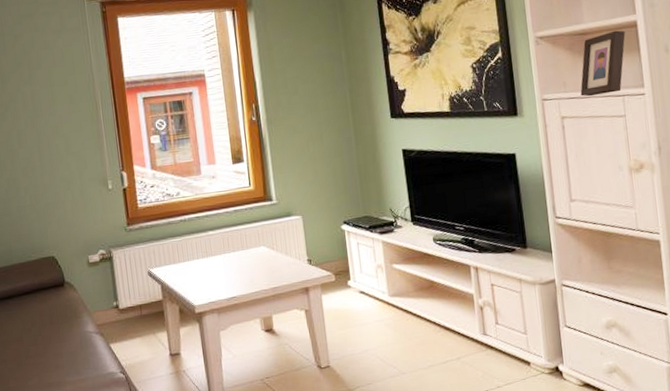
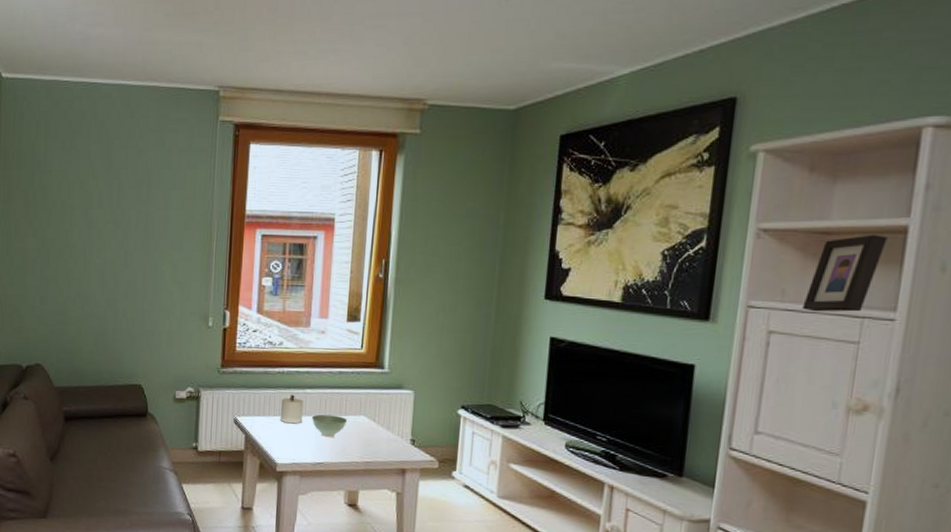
candle: none [187,239,211,267] -> present [279,395,304,424]
bowl: none [218,250,250,272] -> present [312,414,348,437]

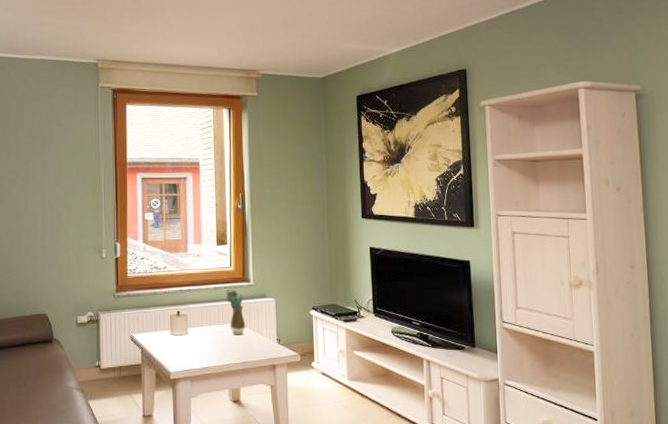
bowl: present [312,414,348,437] -> none [196,325,226,344]
vase: none [352,374,374,431] -> present [226,289,246,336]
picture frame: present [802,234,888,312] -> none [530,161,572,217]

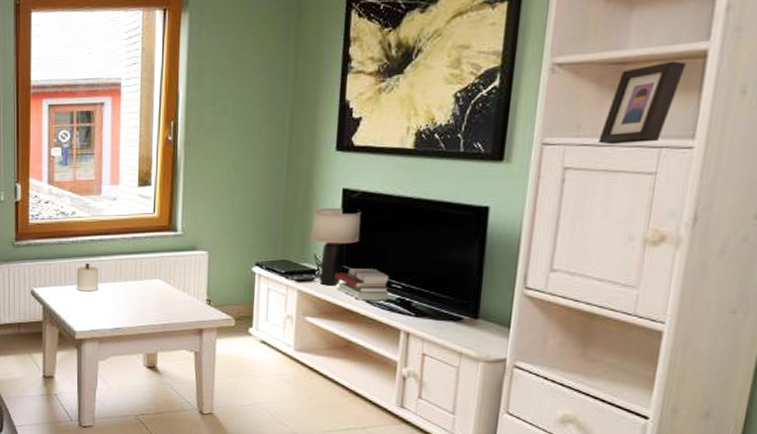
vase: present [226,289,246,336] -> none [146,239,169,294]
table lamp: none [350,262,386,325] -> present [310,207,362,286]
books: none [371,310,412,336] -> present [334,269,390,301]
picture frame: none [530,161,572,217] -> present [598,61,686,145]

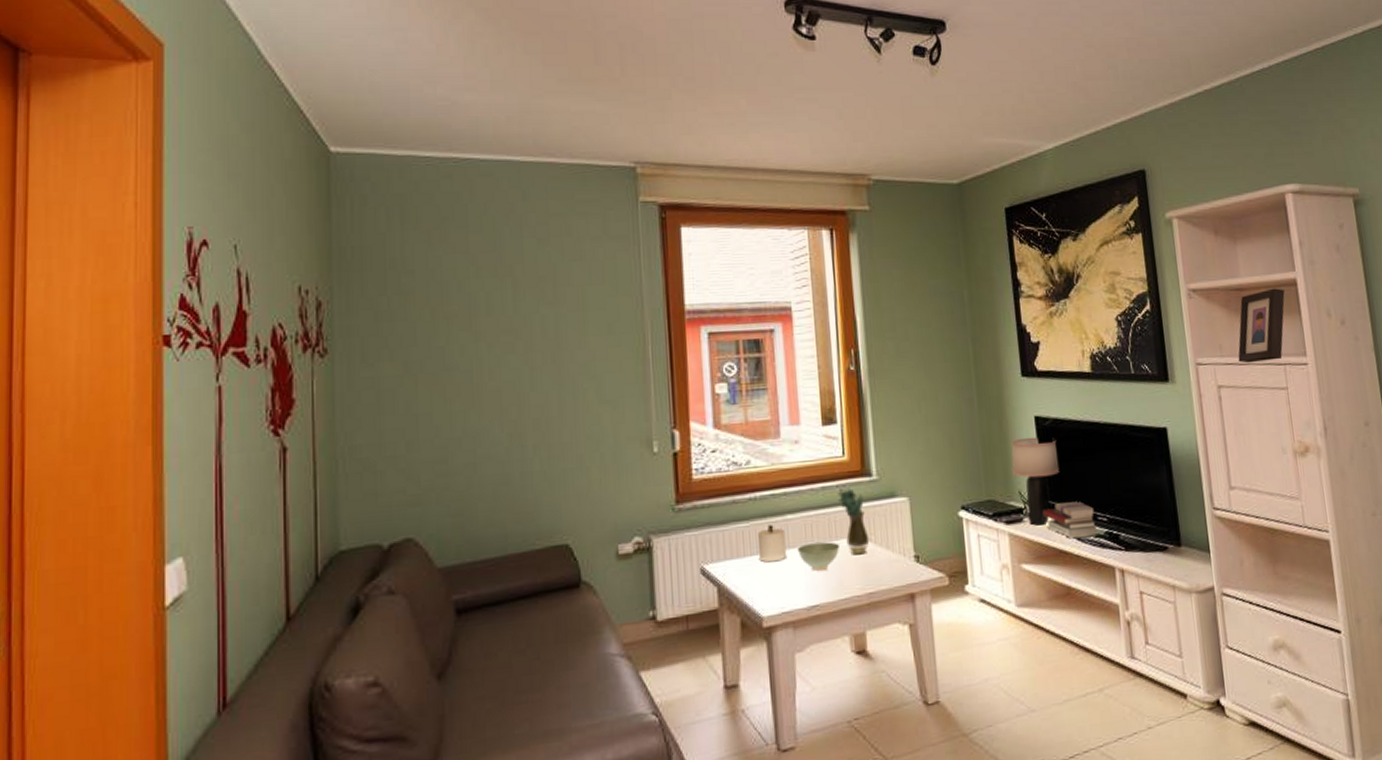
bowl: none [108,281,144,302] -> present [798,542,841,571]
vase: none [146,239,169,294] -> present [838,487,870,555]

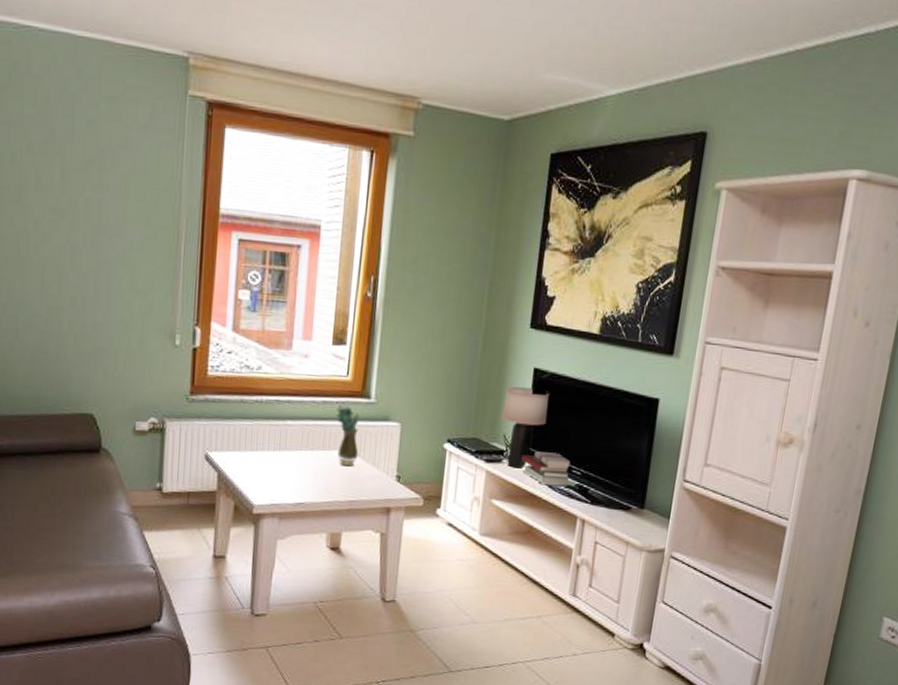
candle: present [757,525,787,563] -> none [257,427,284,460]
bowl: present [798,542,841,571] -> none [293,449,332,474]
picture frame: present [1238,288,1285,364] -> none [748,278,817,351]

